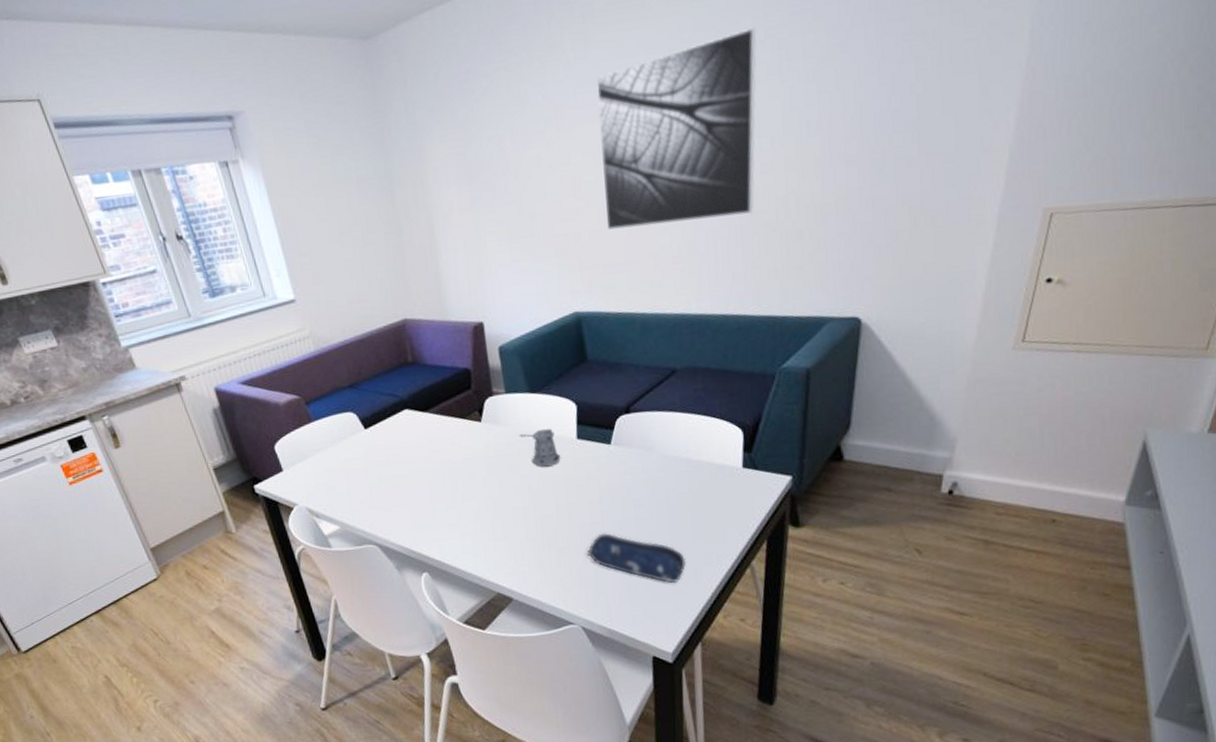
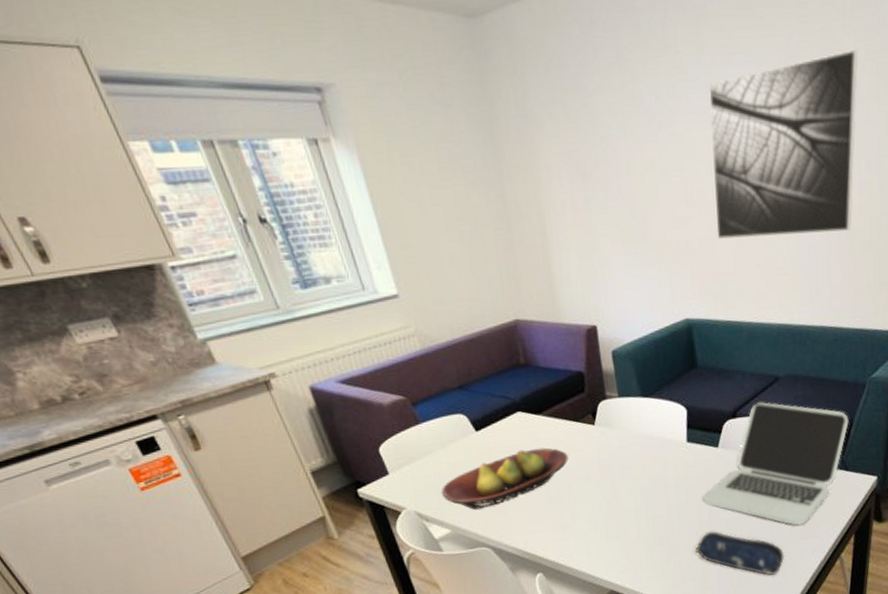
fruit bowl: none [331,445,455,507] -> present [441,447,568,510]
pepper shaker: present [519,428,561,467] -> none [631,431,672,469]
laptop: none [595,396,757,530] -> present [703,402,849,526]

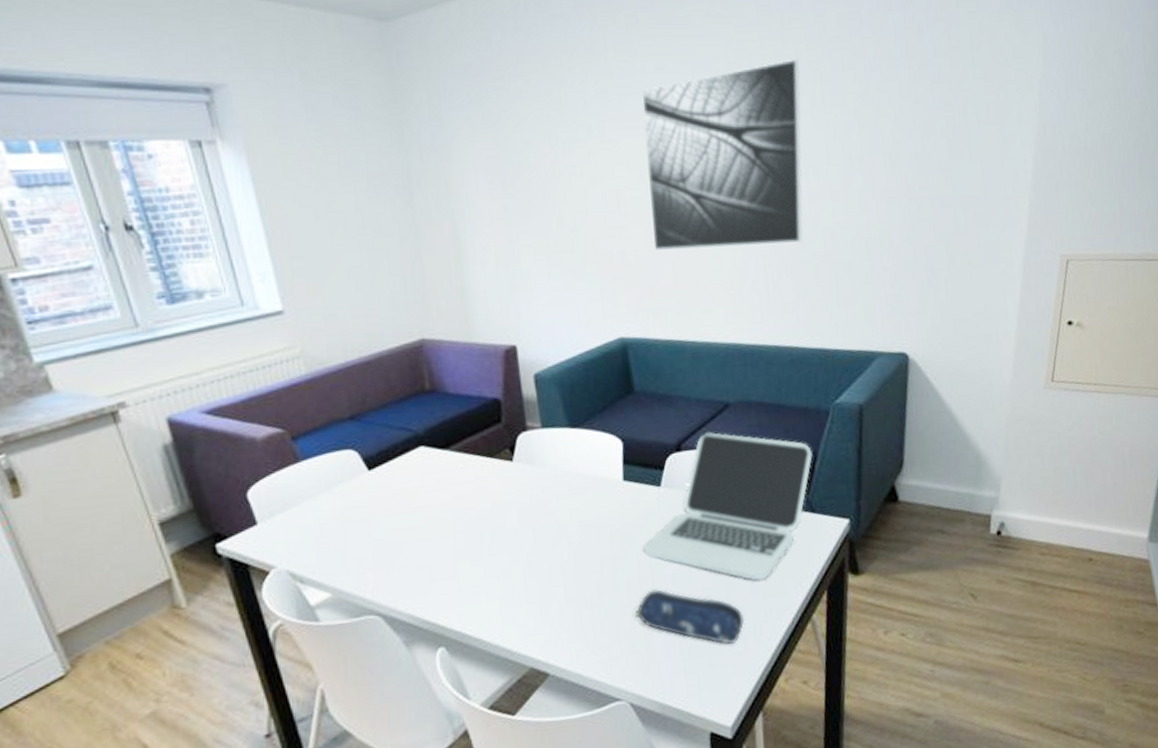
fruit bowl: present [441,447,568,510] -> none [322,489,480,567]

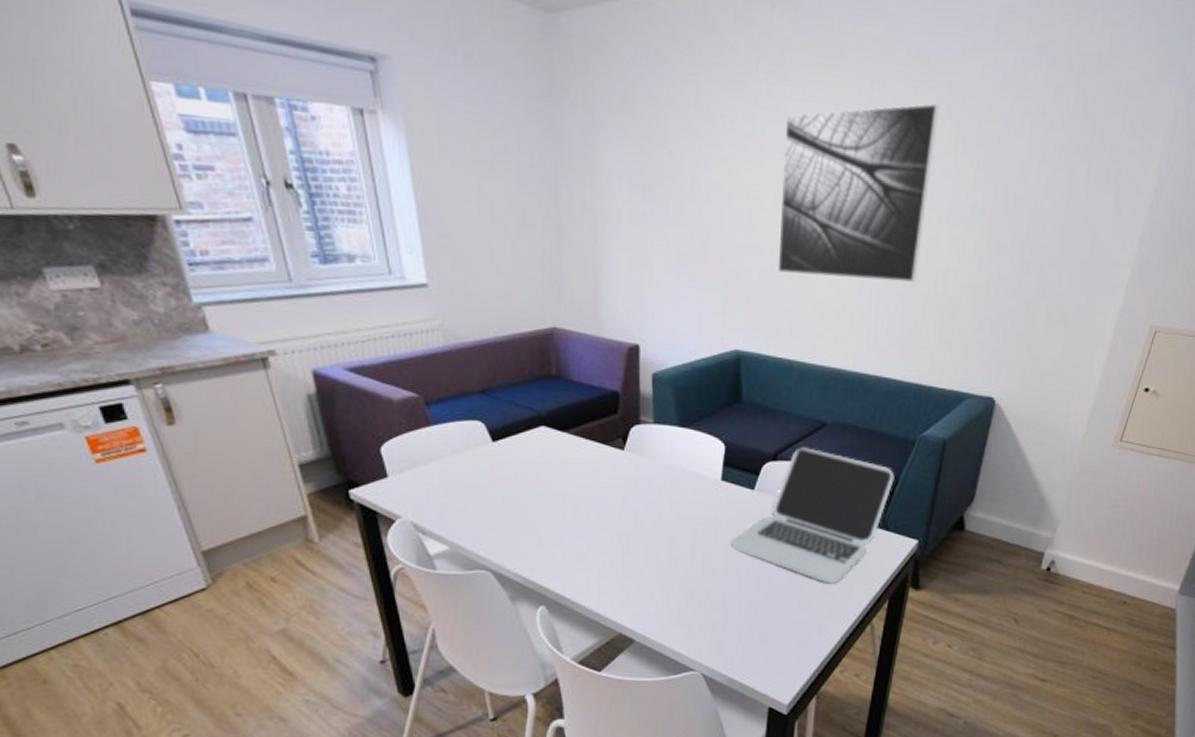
pencil case: present [634,589,745,645] -> none [716,580,813,636]

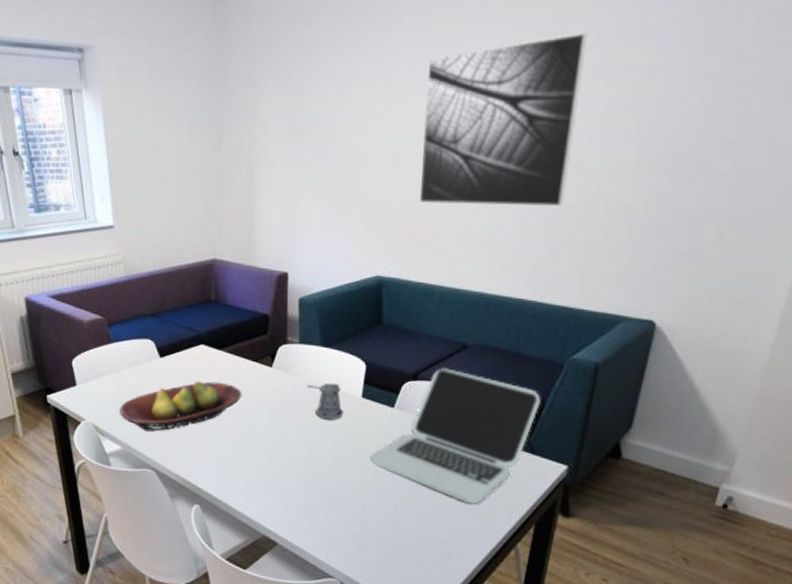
fruit bowl: none [445,467,591,527] -> present [120,381,242,432]
pepper shaker: none [662,465,703,505] -> present [306,382,344,420]

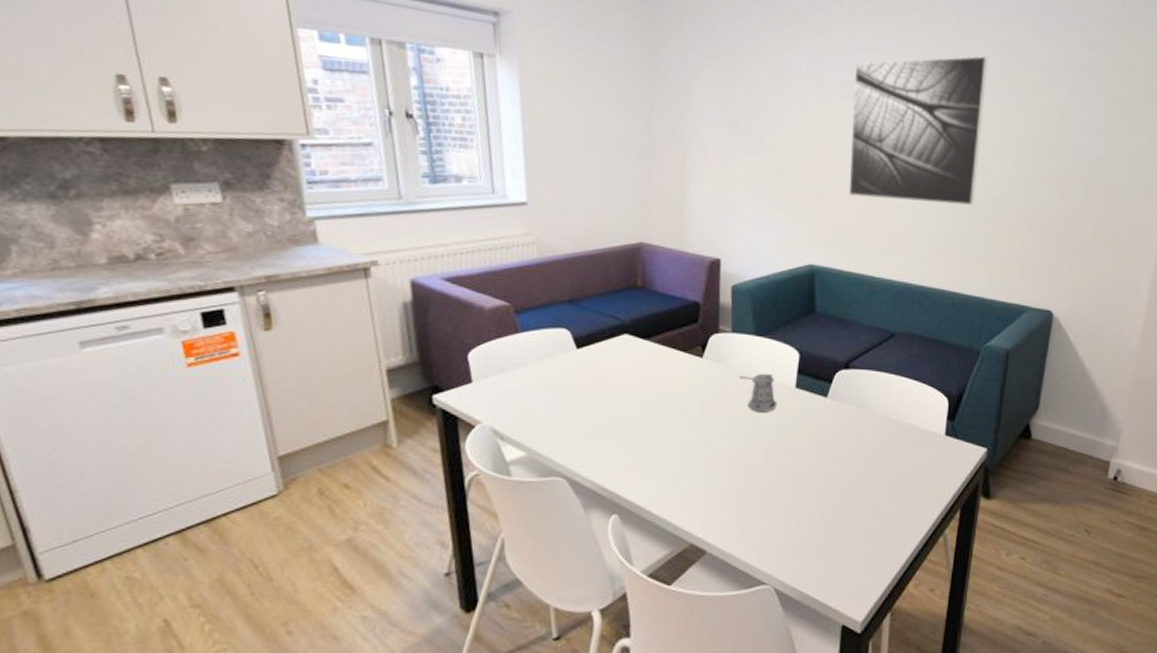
fruit bowl: present [120,381,242,432] -> none [525,374,669,433]
laptop: present [371,368,541,504] -> none [805,356,962,492]

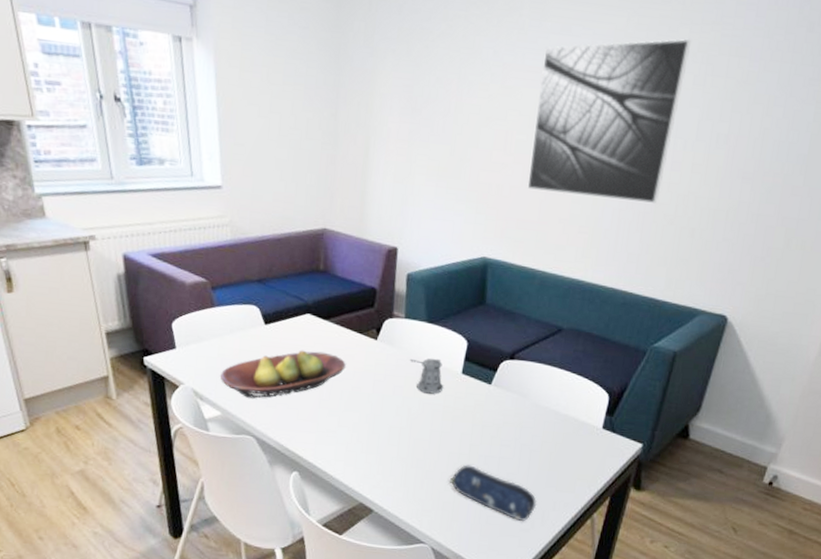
fruit bowl: none [525,374,669,433] -> present [220,350,346,399]
pencil case: none [789,488,886,547] -> present [449,465,537,522]

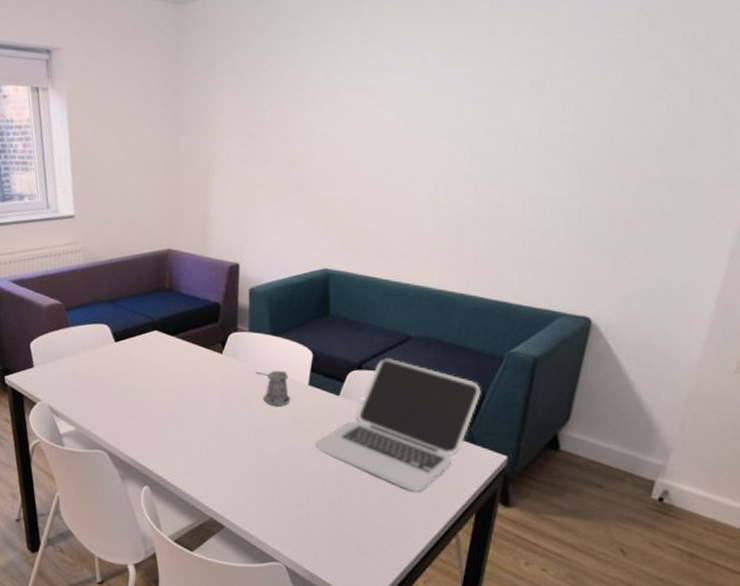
fruit bowl: present [220,350,346,399] -> none [74,365,193,414]
pencil case: present [449,465,537,522] -> none [300,479,395,540]
laptop: none [467,349,624,477] -> present [317,358,481,492]
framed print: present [527,38,691,203] -> none [365,45,524,206]

